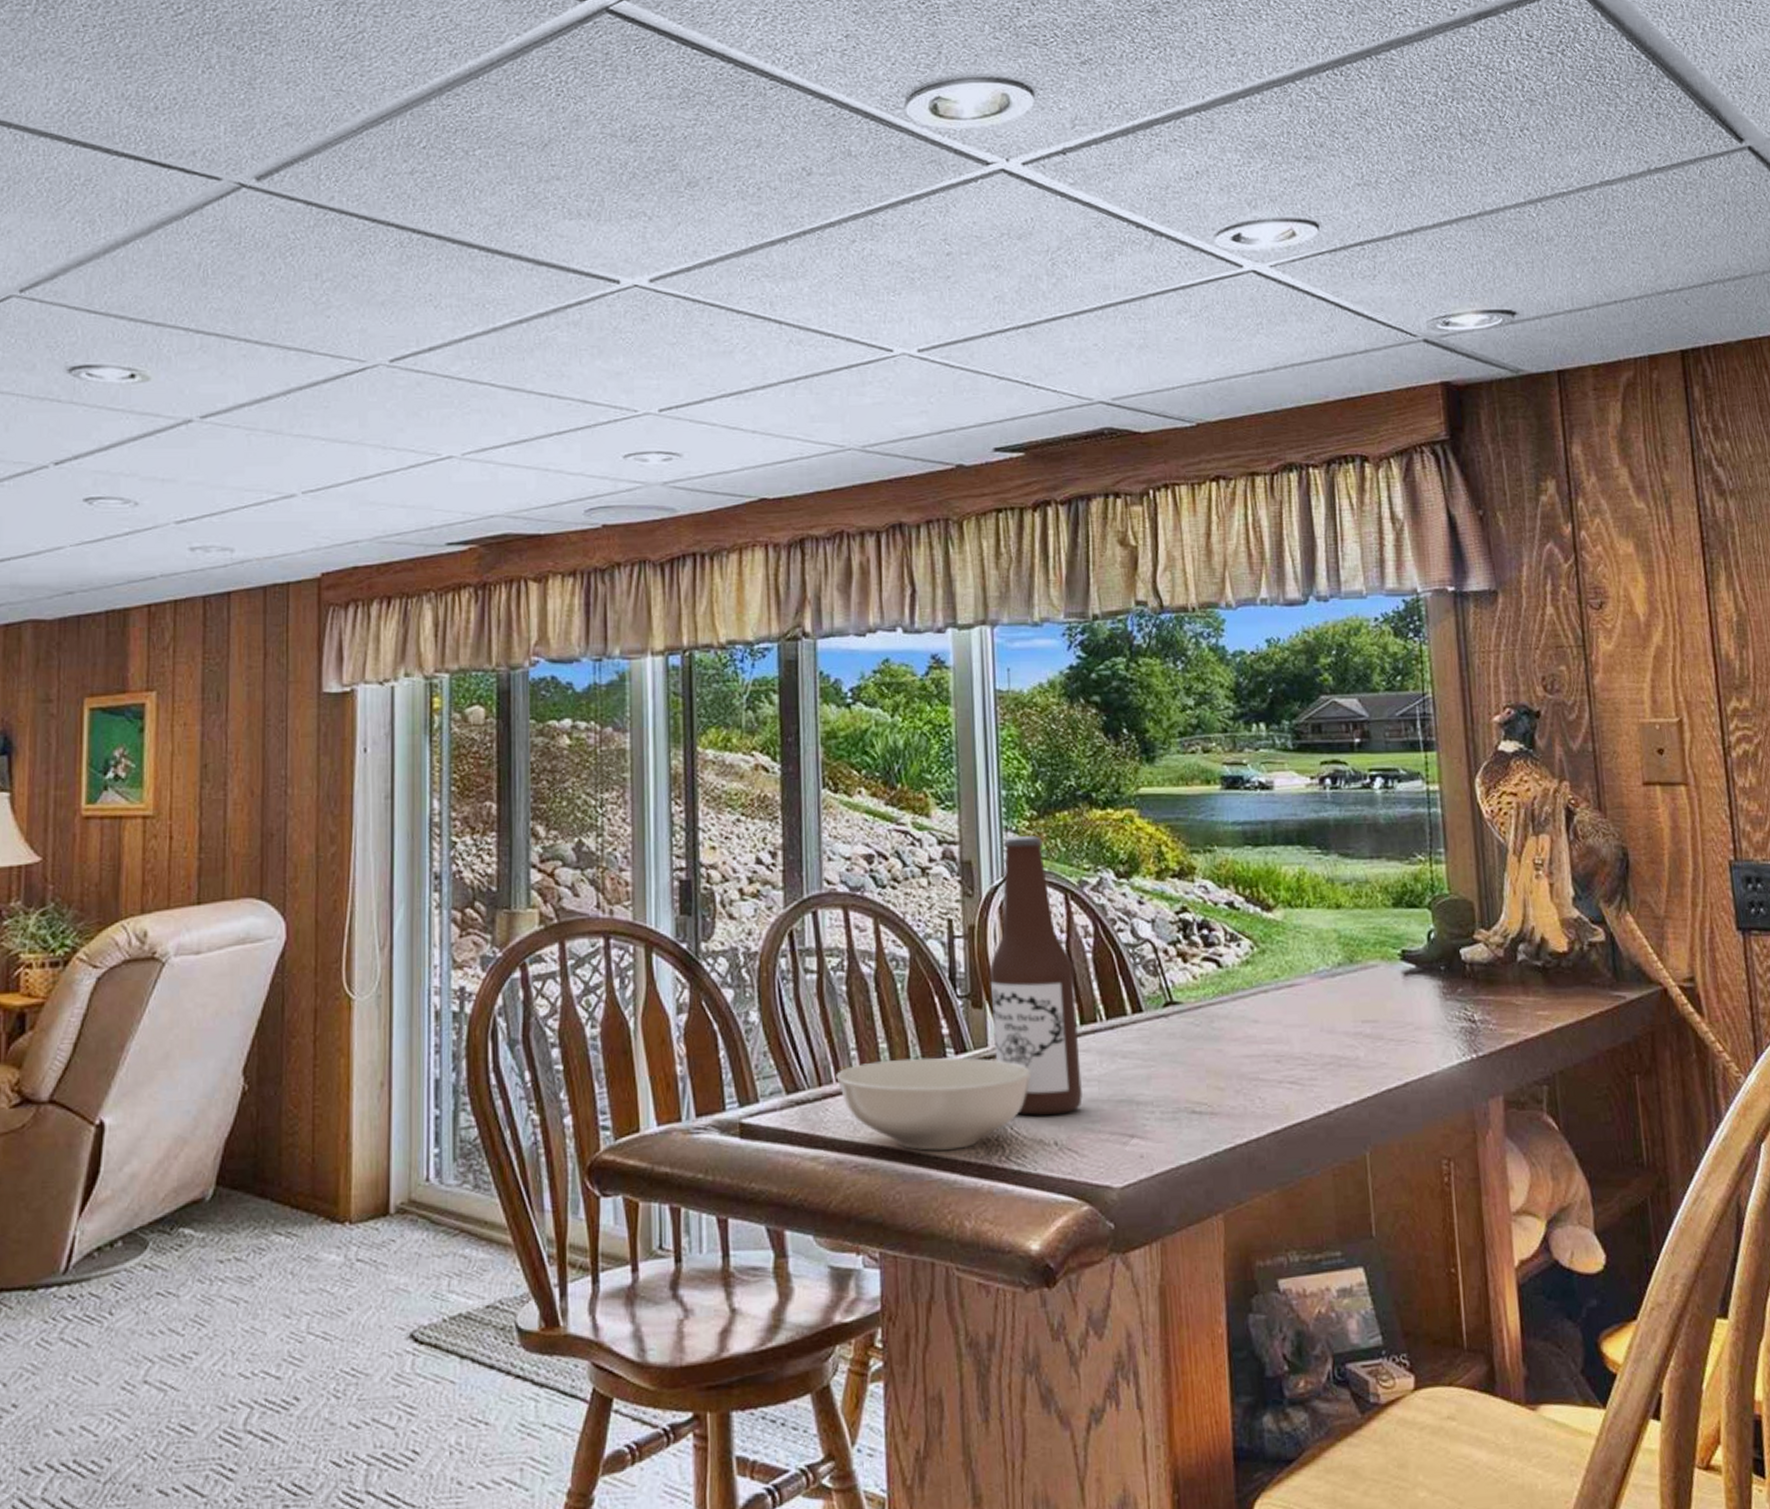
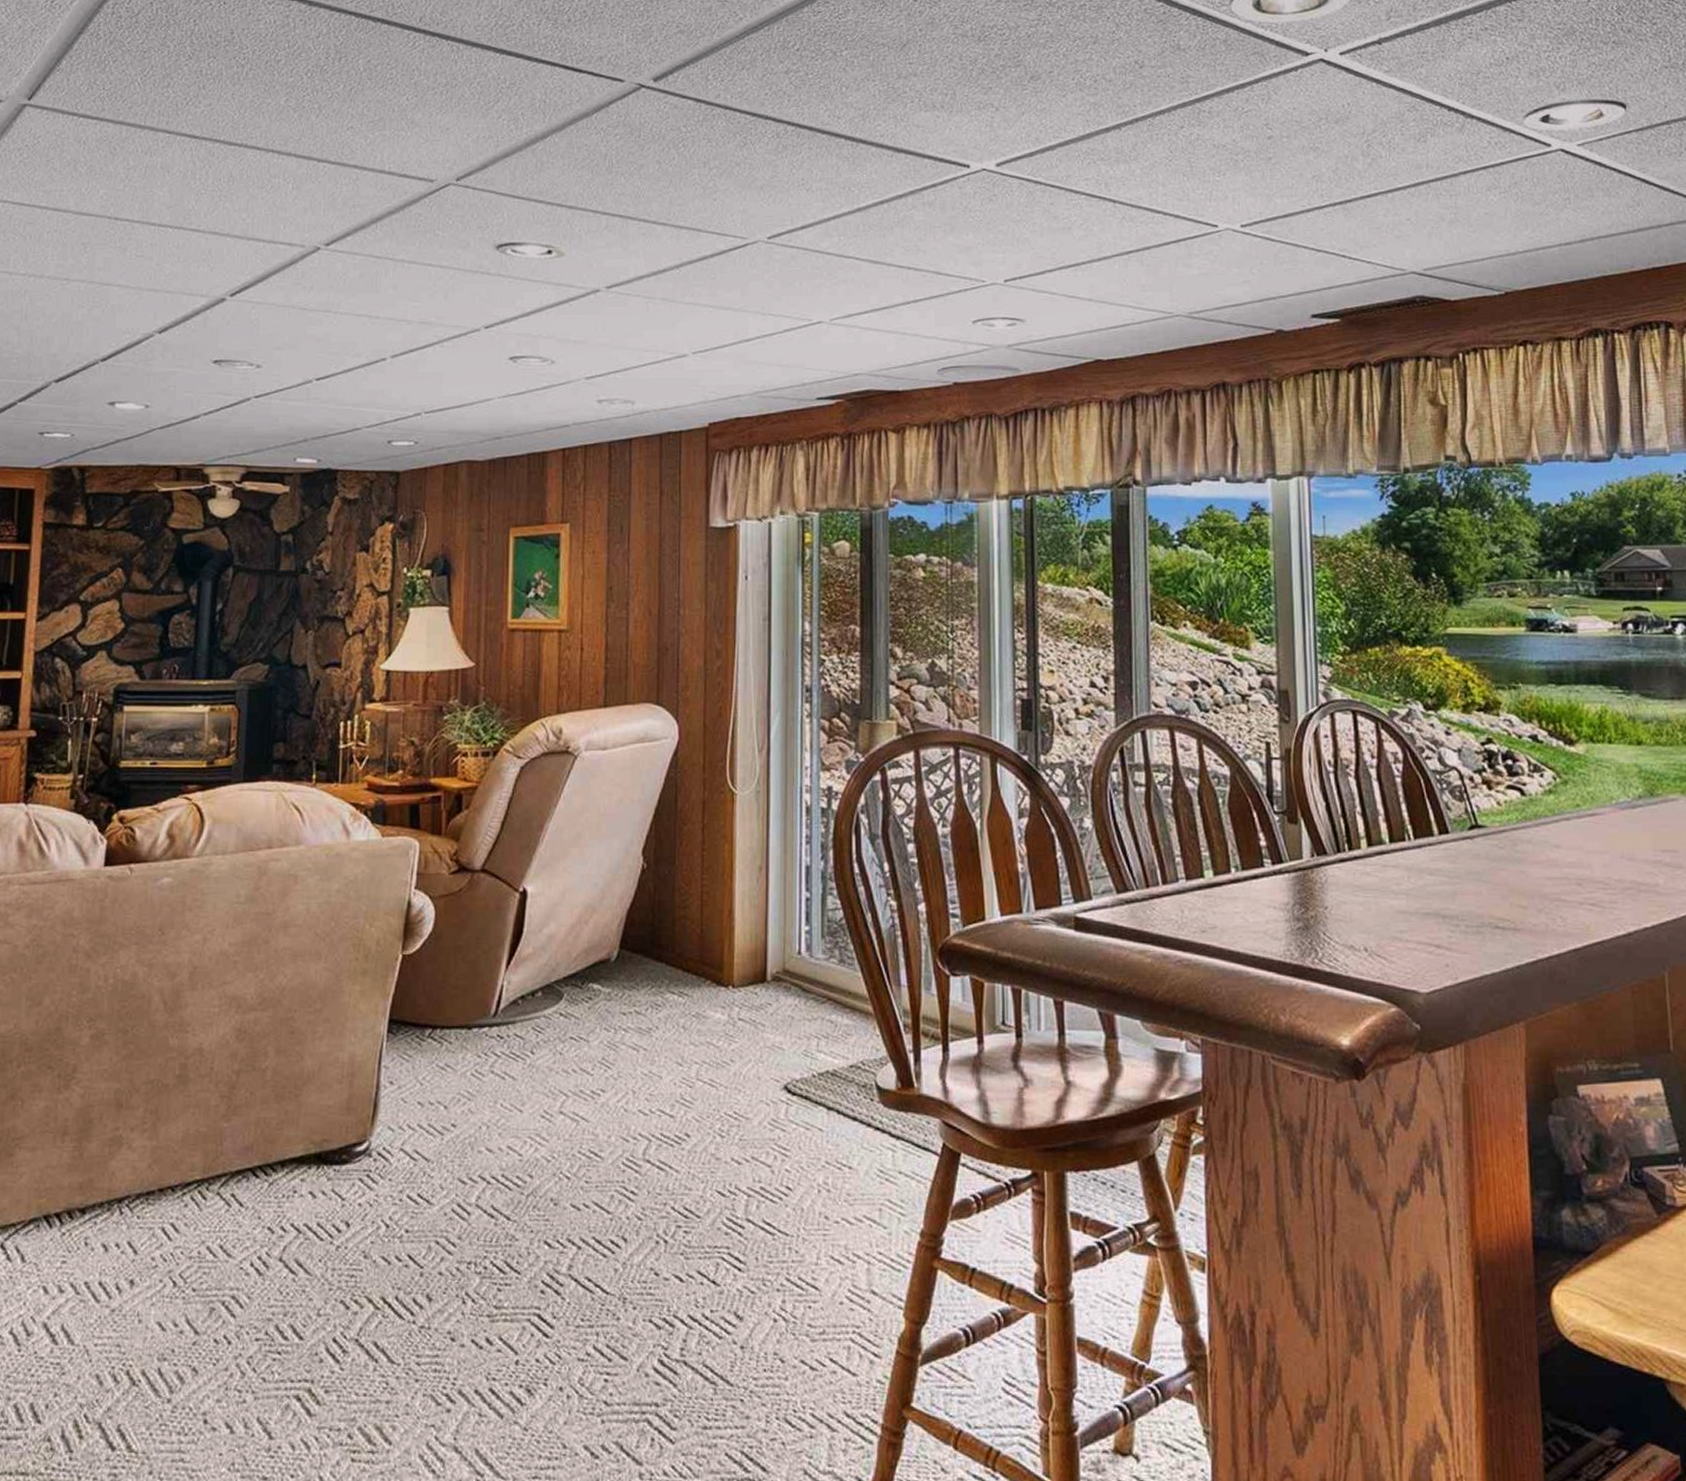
bowl: present [836,1057,1032,1151] -> none [1162,866,1343,950]
root beer bottle: present [989,836,1082,1115] -> none [1304,669,1391,923]

